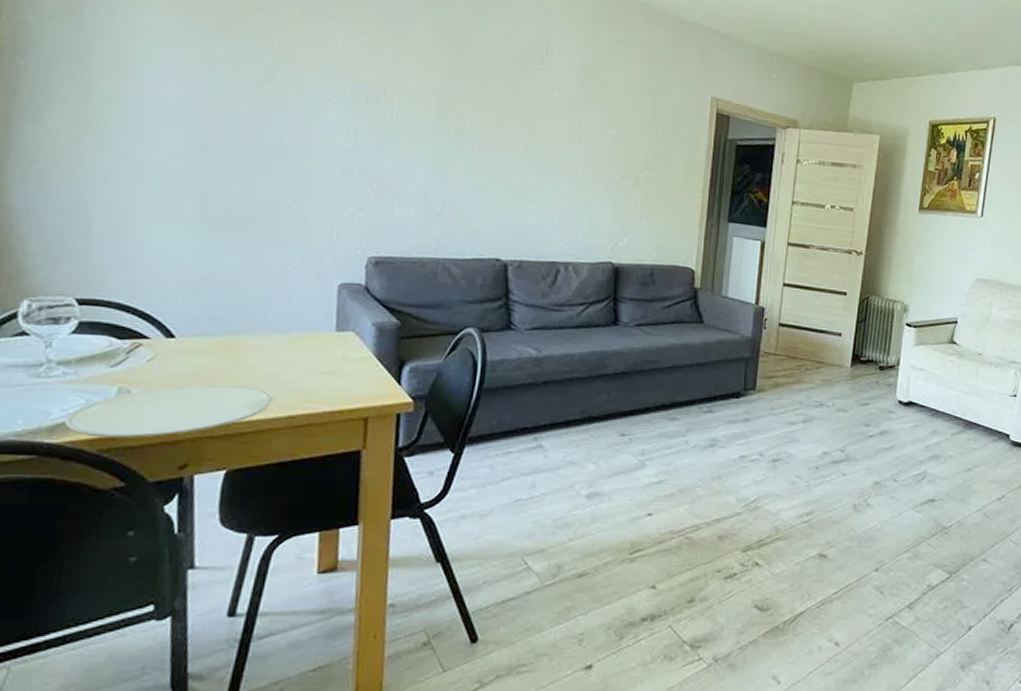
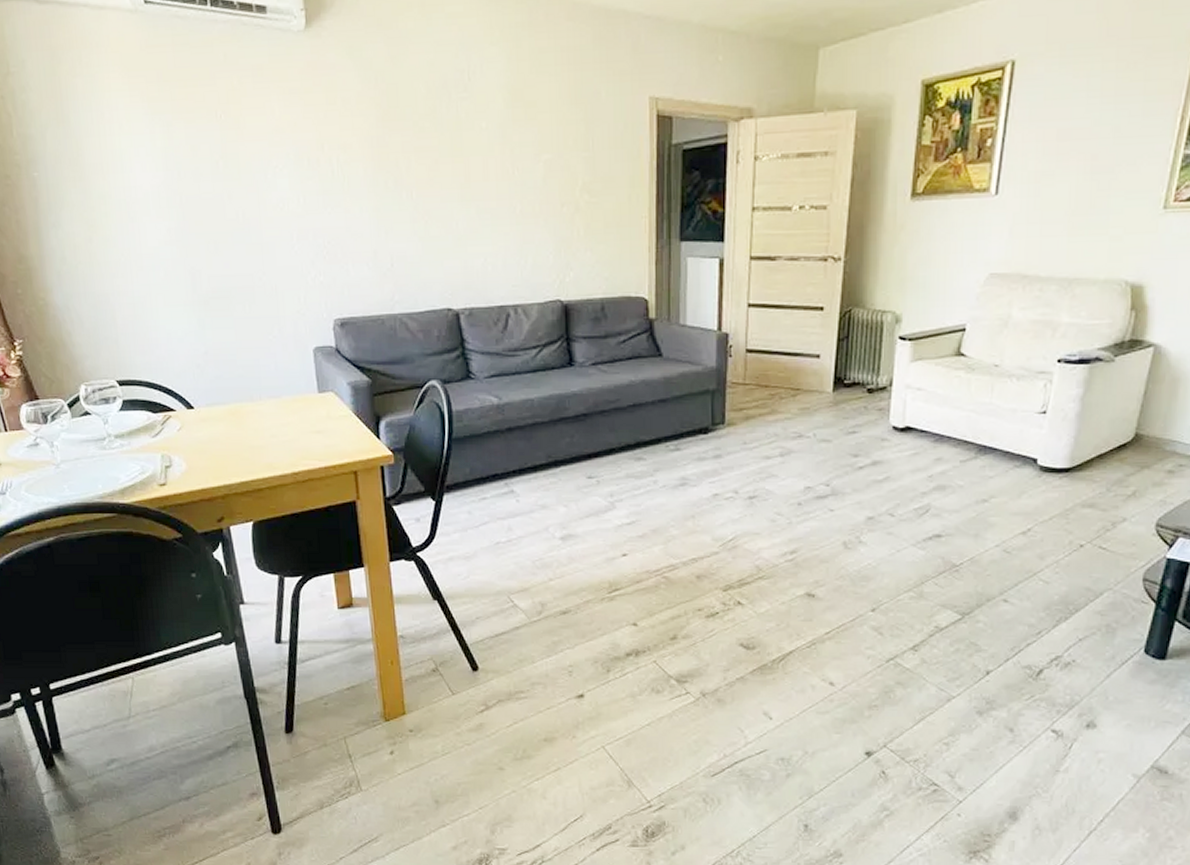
plate: present [65,383,275,439] -> none [130,446,280,497]

